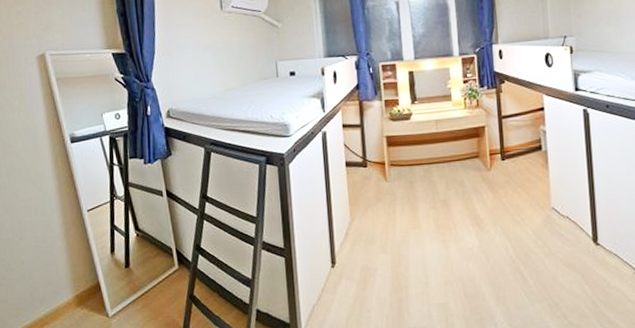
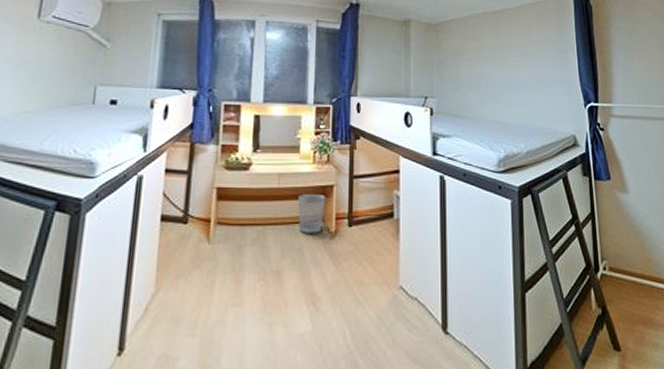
wastebasket: none [455,134,479,169] -> present [298,193,325,233]

